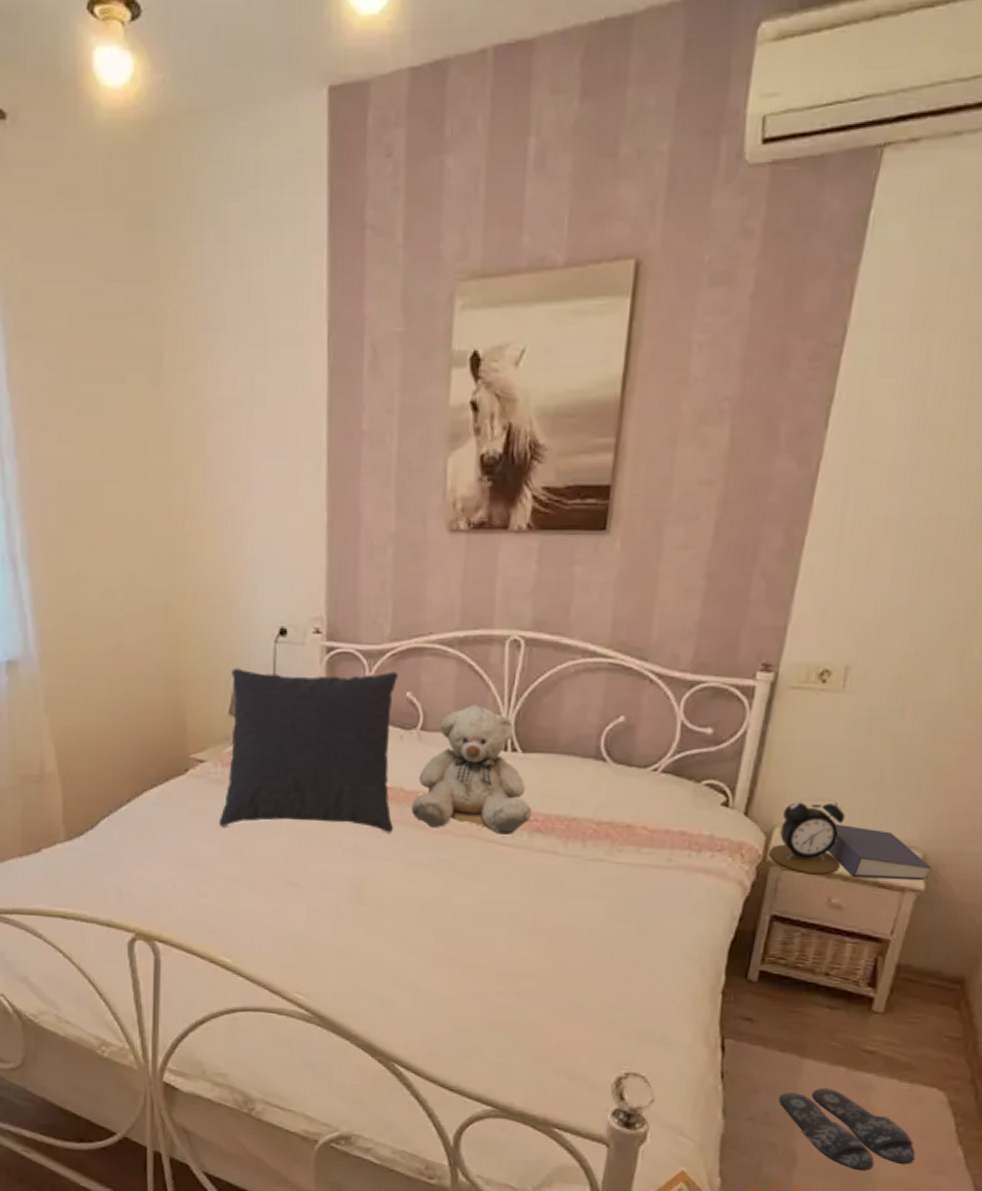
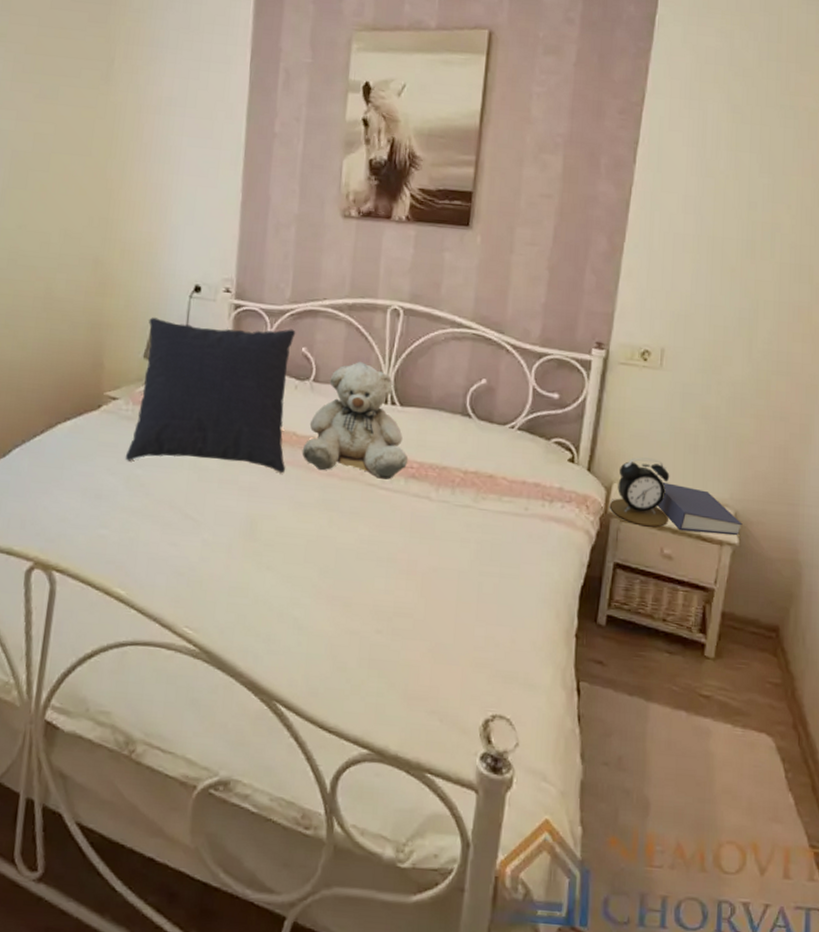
slippers: present [779,1088,915,1171] -> none [631,732,753,818]

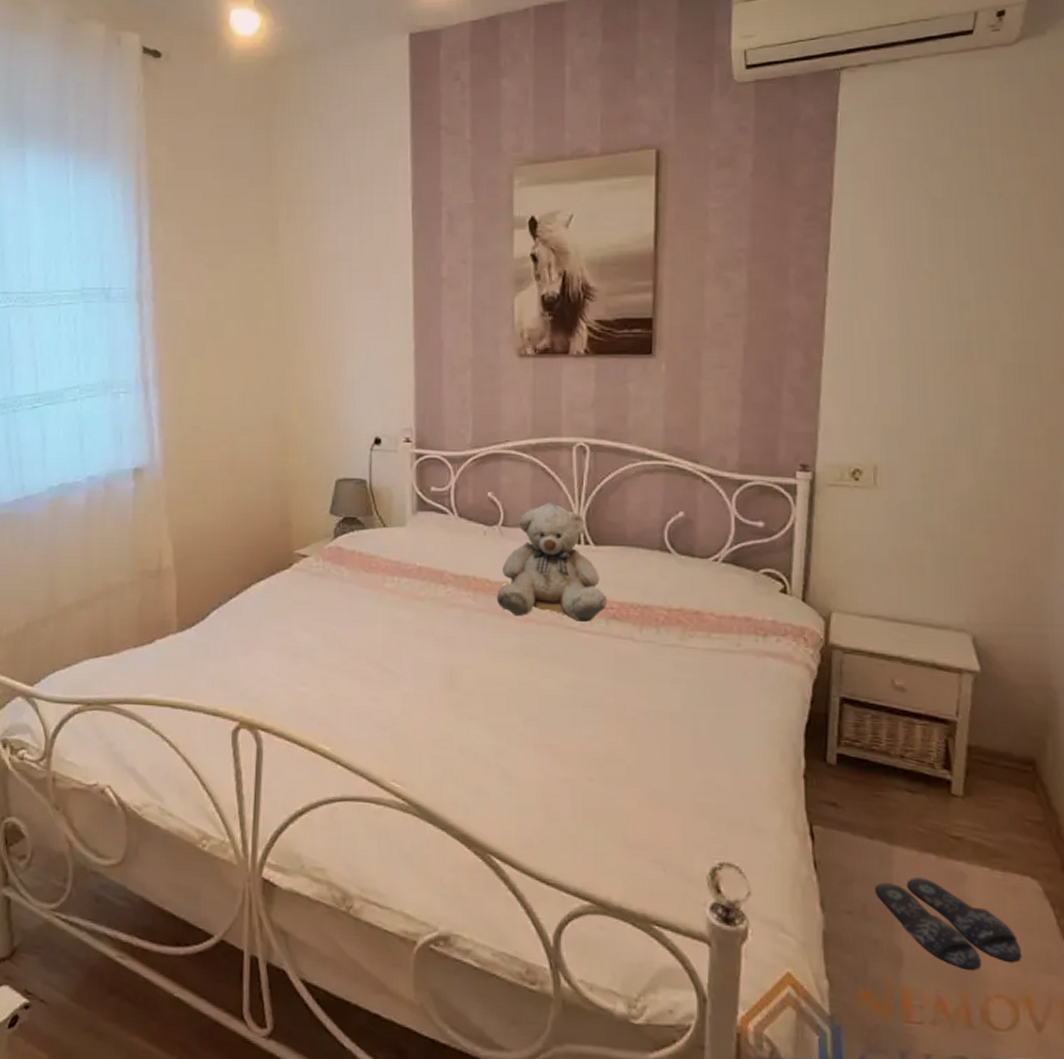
cushion: present [125,317,296,474] -> none [319,473,480,622]
alarm clock: present [609,457,670,527] -> none [829,583,897,658]
slippers: none [631,732,753,818] -> present [875,877,1021,970]
book: present [657,482,743,535] -> none [884,609,983,661]

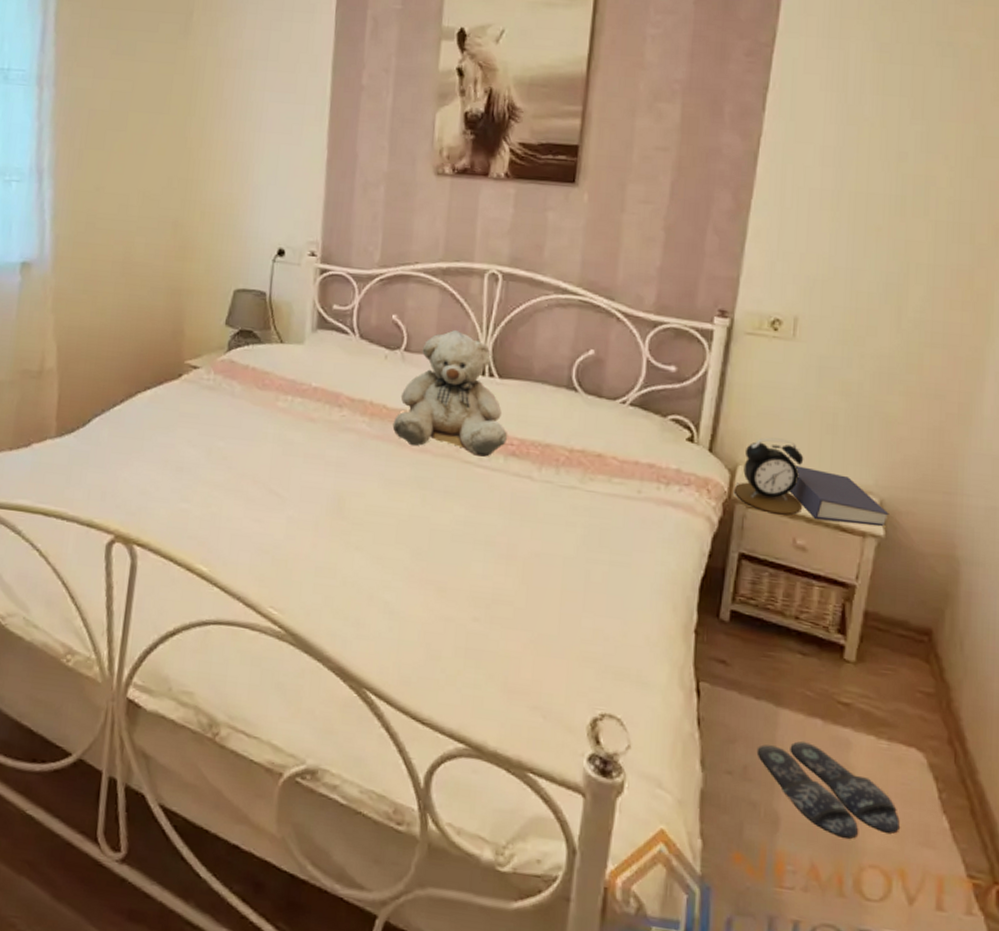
alarm clock: none [829,583,897,658] -> present [733,437,804,515]
book: none [884,609,983,661] -> present [789,466,889,526]

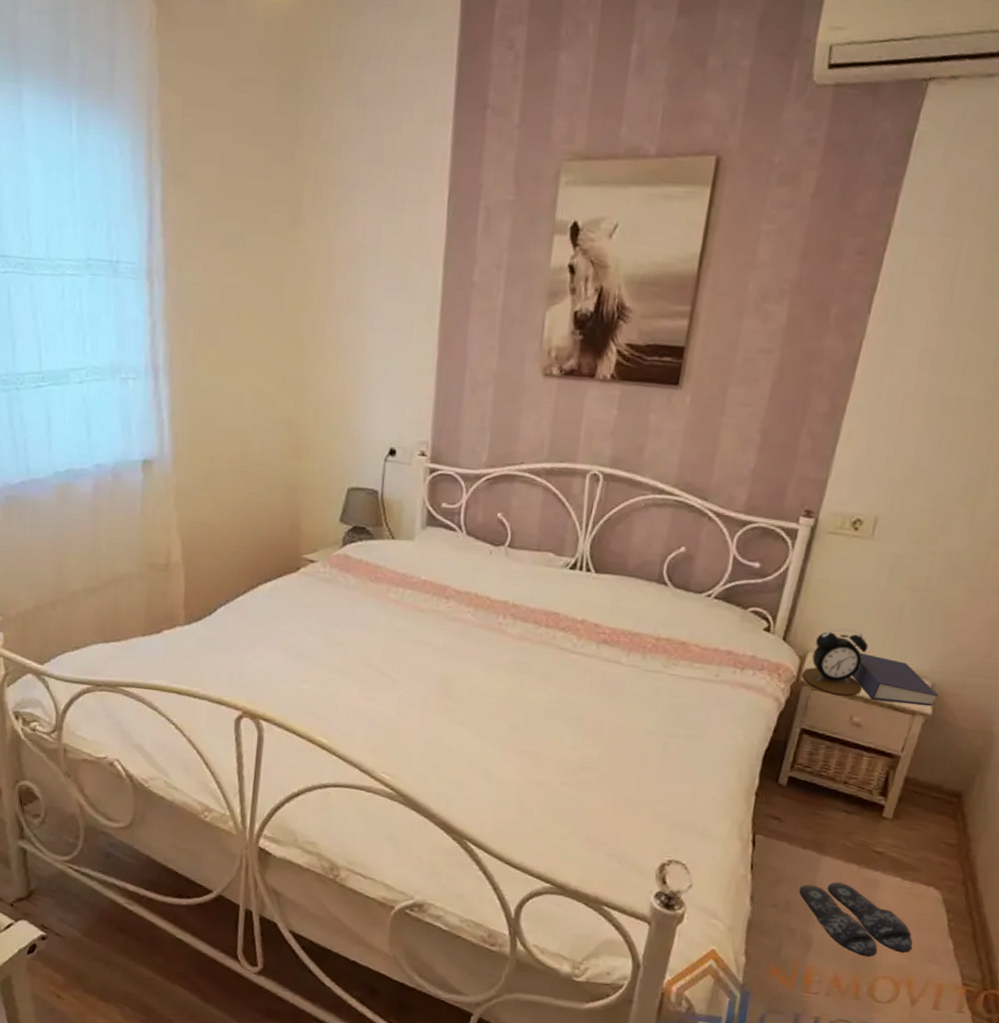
teddy bear: present [392,329,508,457] -> none [495,527,601,644]

